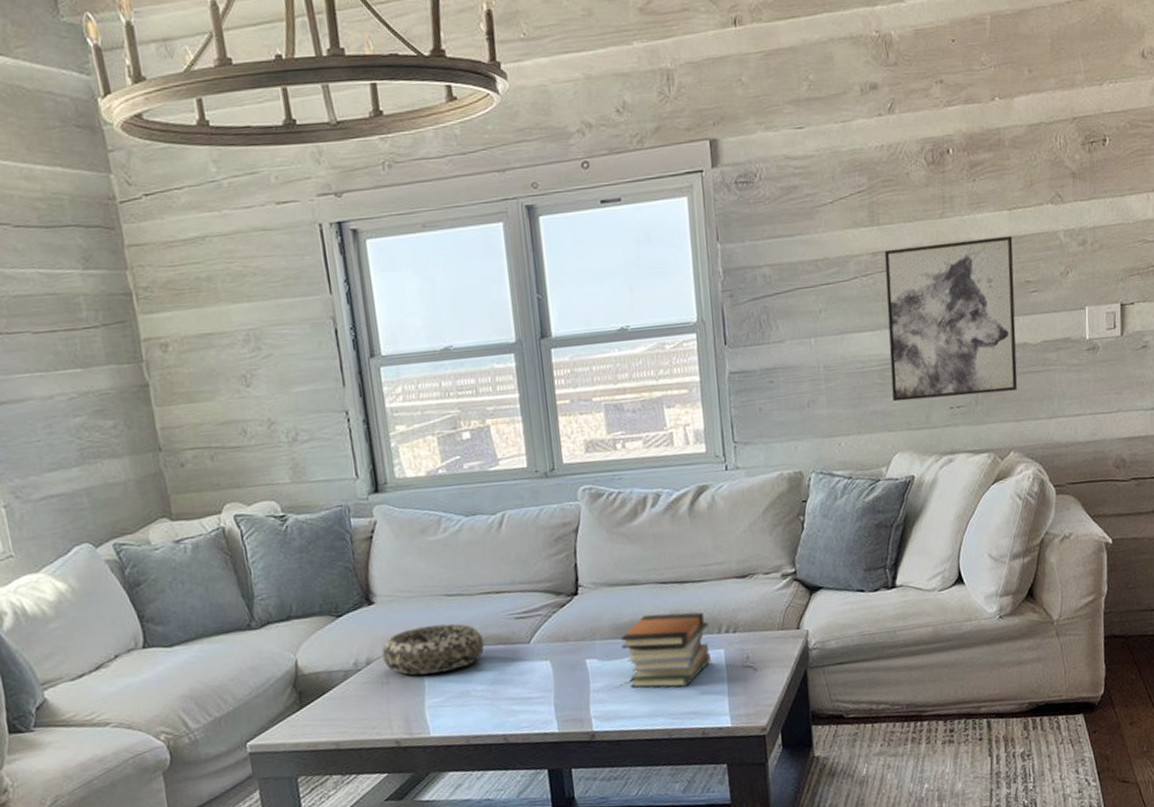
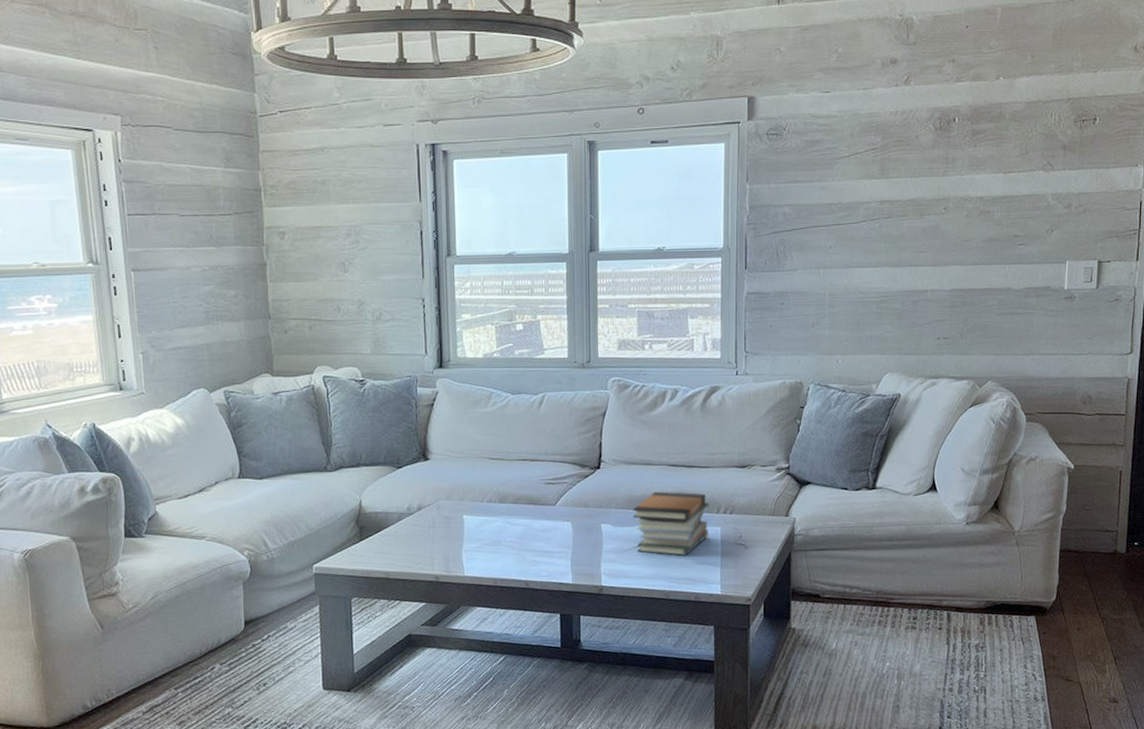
decorative bowl: present [382,623,485,675] -> none [431,482,517,523]
wall art: present [884,235,1018,402] -> none [887,195,1005,329]

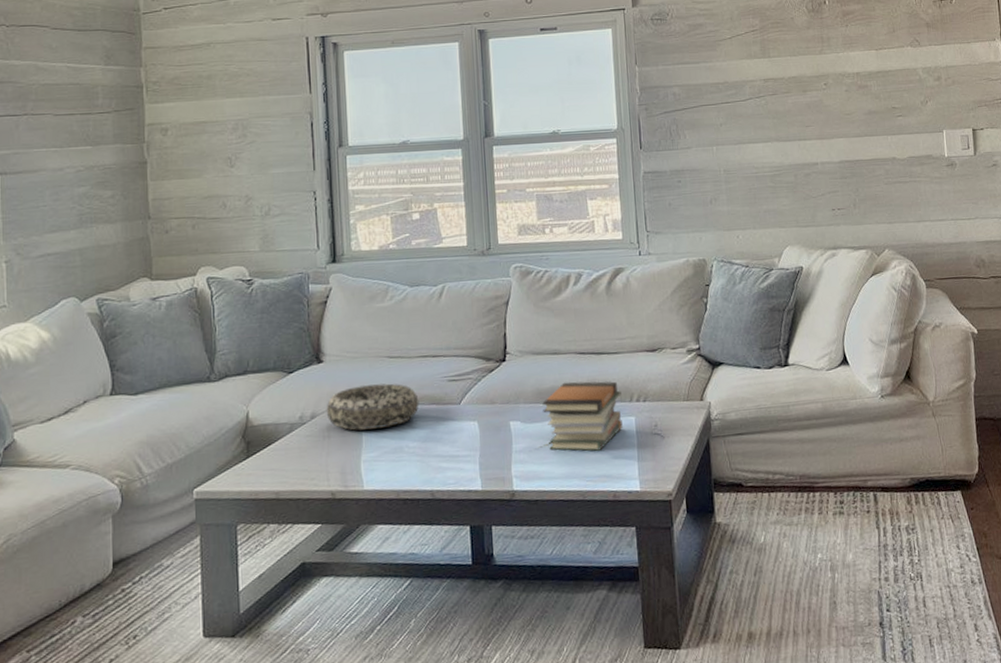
decorative bowl: none [431,482,517,523] -> present [326,383,419,431]

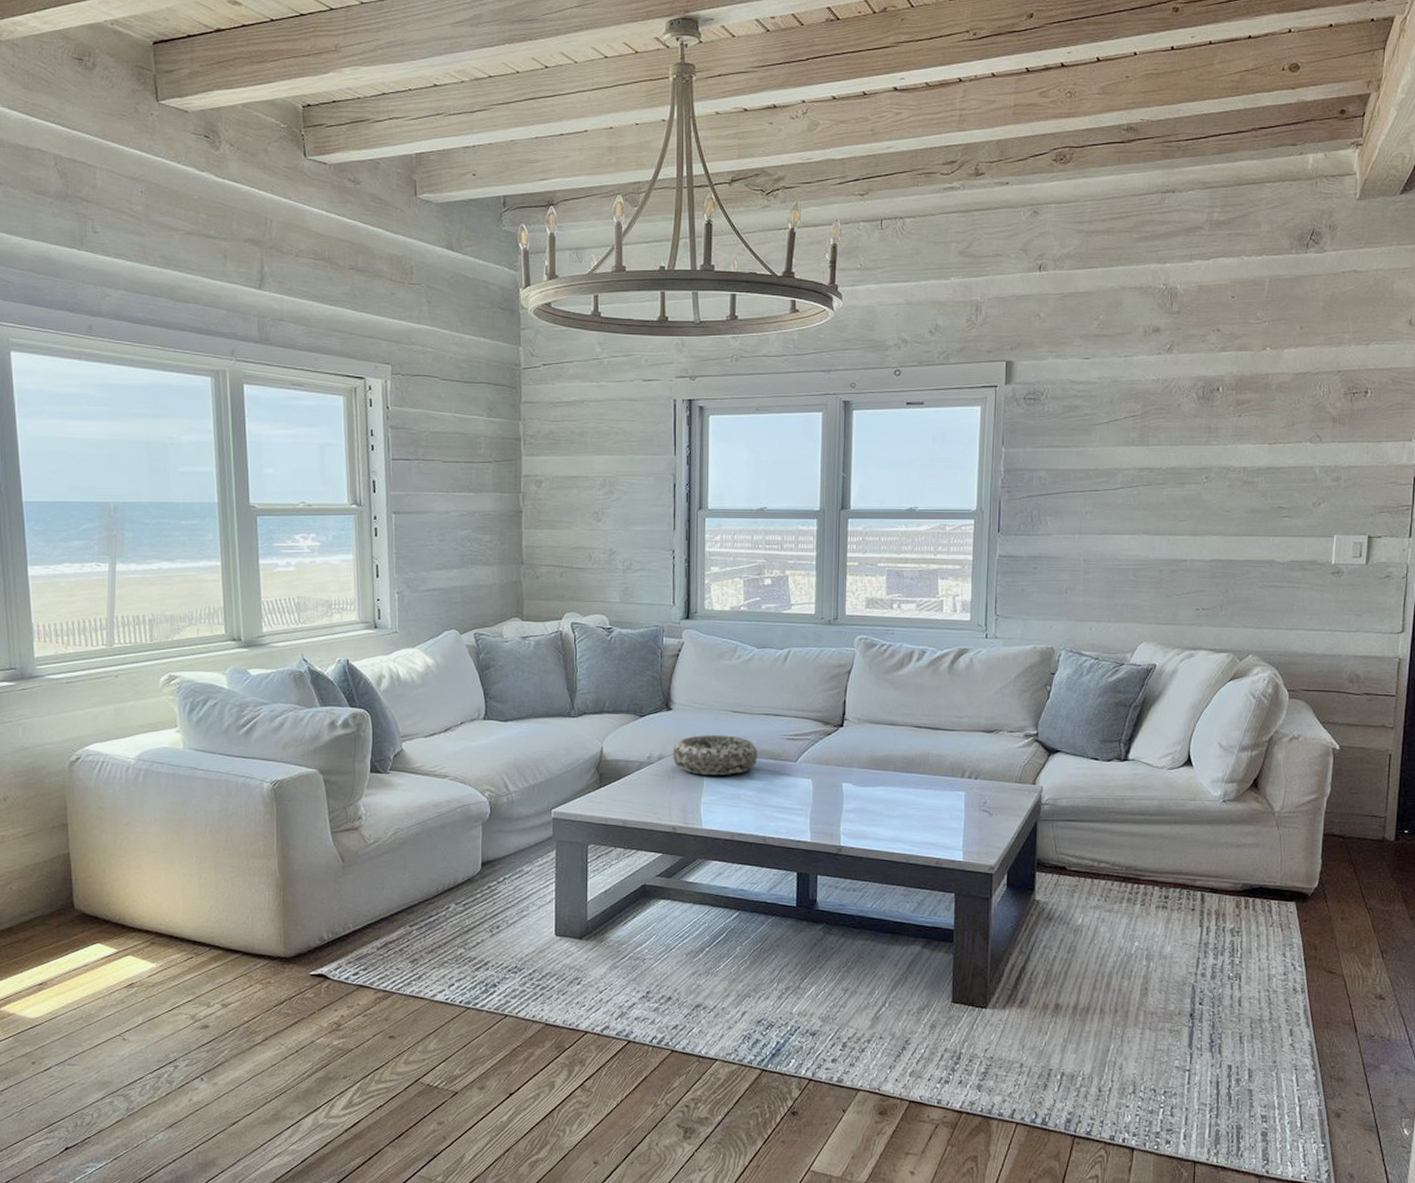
book stack: present [542,381,623,451] -> none [875,752,954,819]

